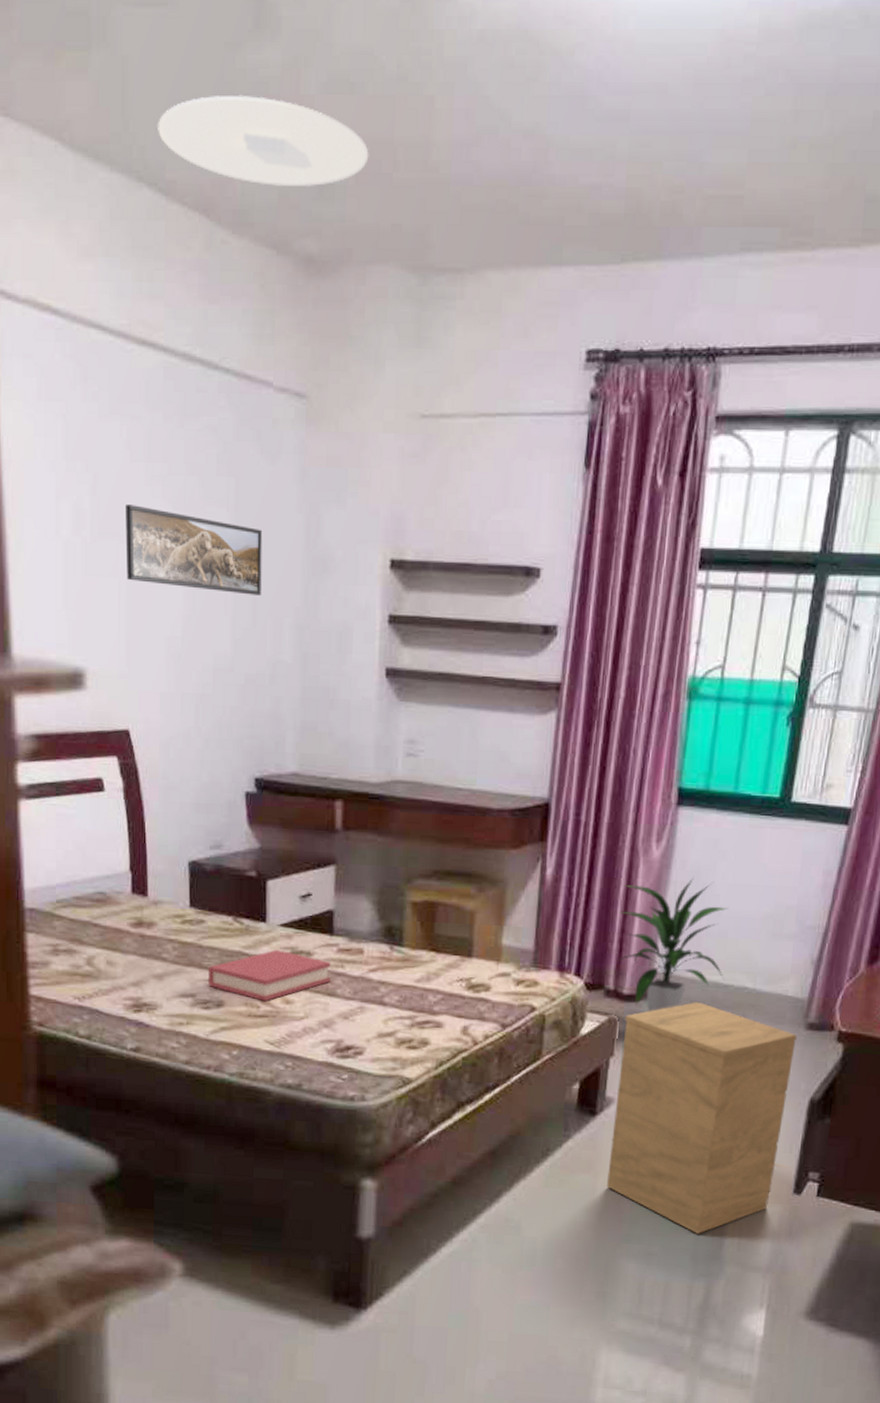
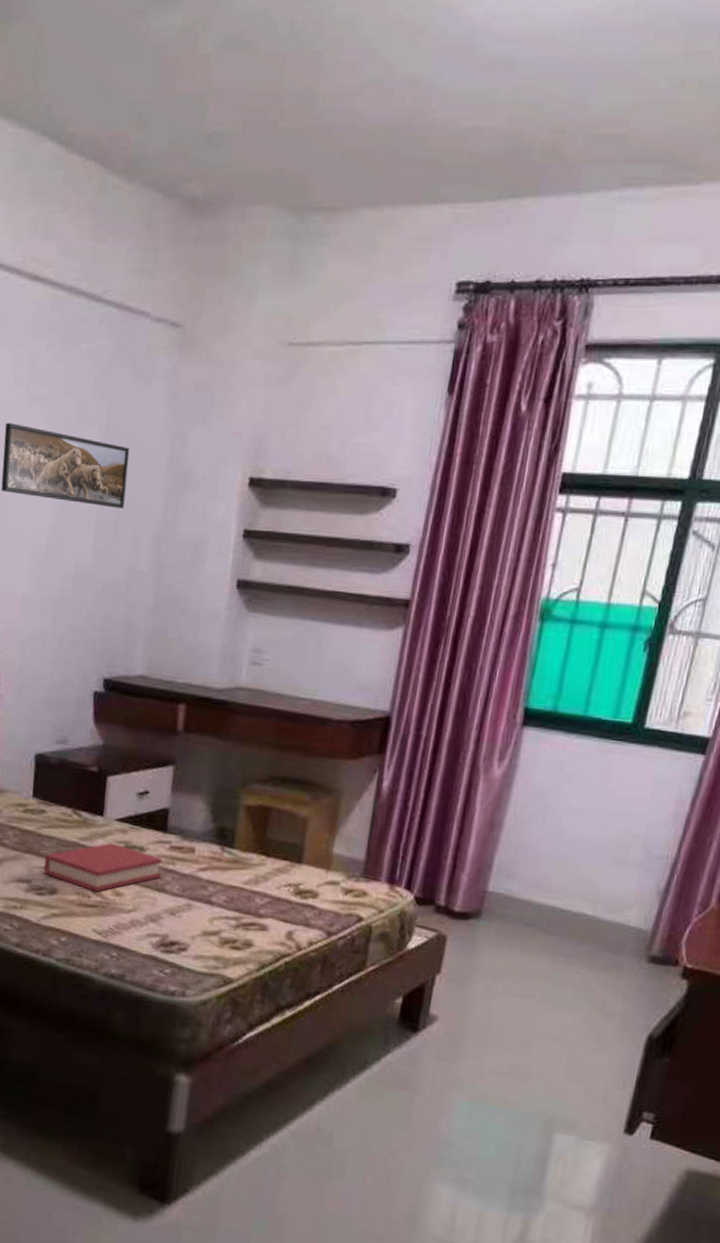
ceiling light: present [158,94,369,186] -> none [64,56,258,136]
nightstand: present [607,1001,798,1234] -> none [424,924,639,1165]
indoor plant: present [618,877,729,1012] -> none [451,799,571,931]

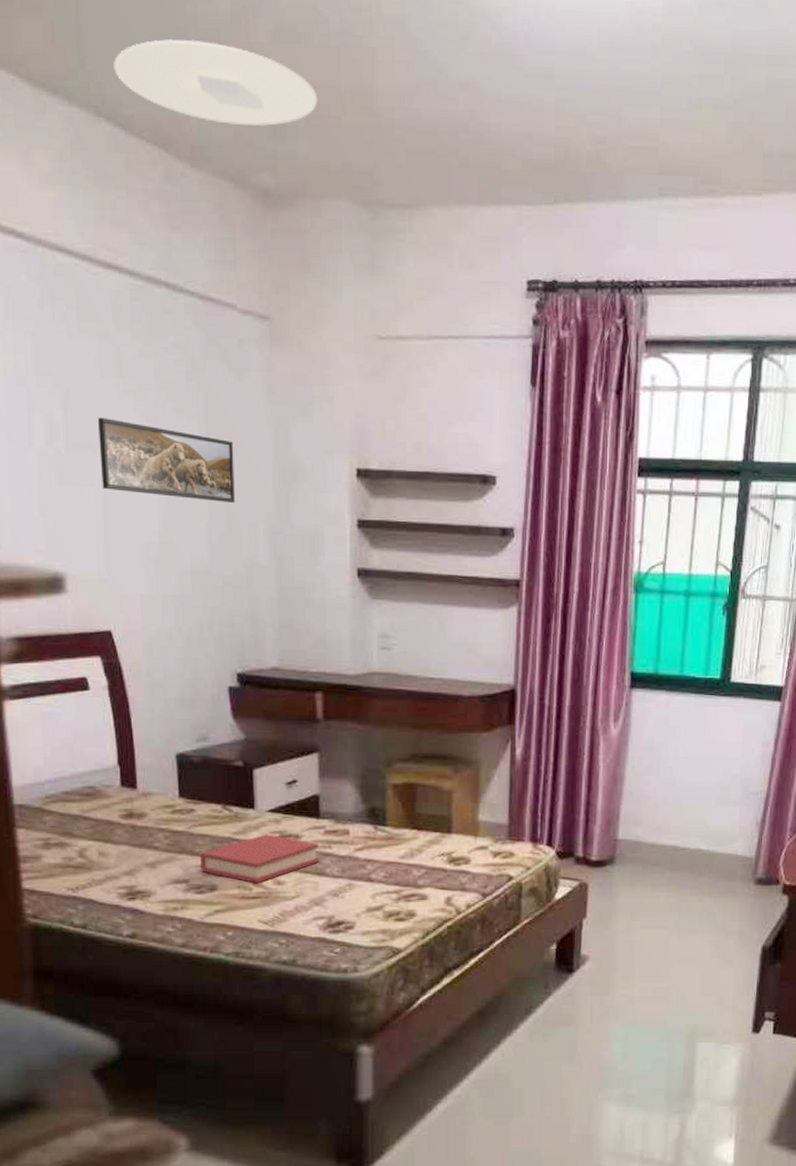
ceiling light: none [64,56,258,136] -> present [114,39,318,126]

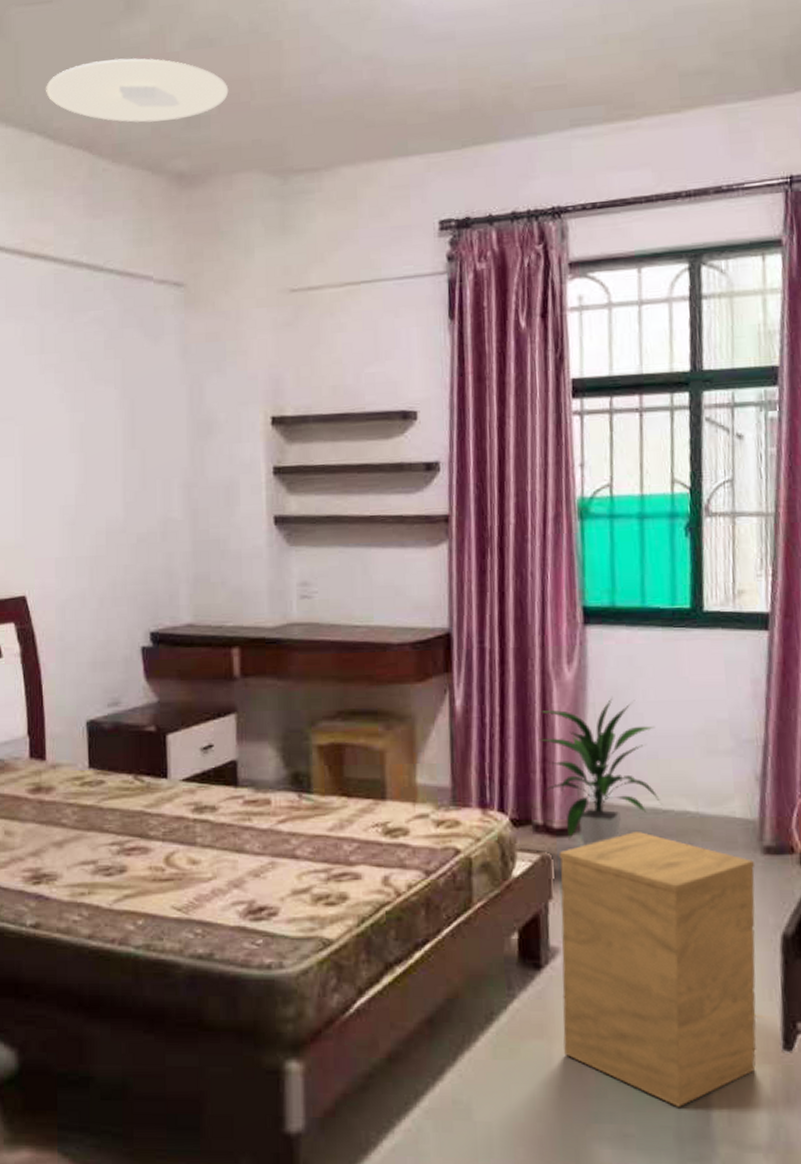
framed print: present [97,418,235,503] -> none [20,391,150,461]
hardback book: present [200,834,319,884] -> none [110,806,238,864]
indoor plant: none [584,752,681,875] -> present [537,697,662,846]
nightstand: none [586,864,748,1075] -> present [559,830,757,1107]

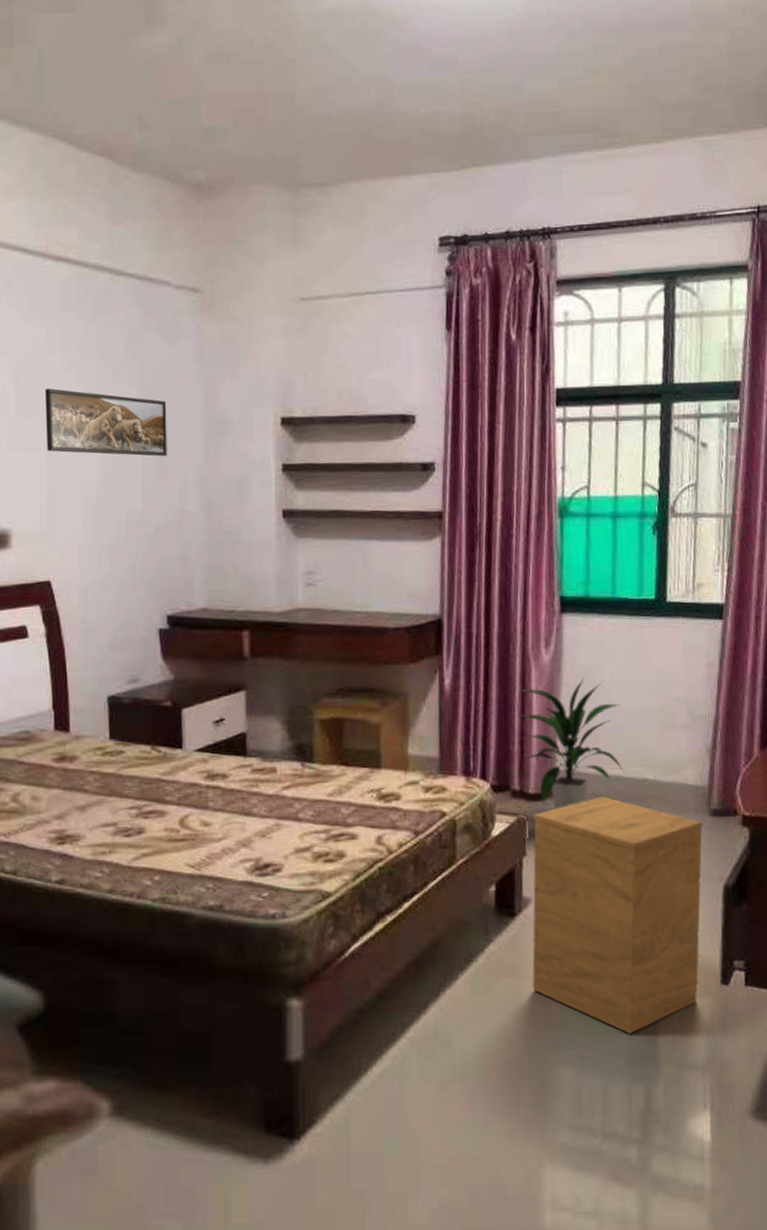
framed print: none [20,391,150,461] -> present [44,388,167,456]
ceiling light: present [46,58,229,123] -> none [69,69,244,133]

